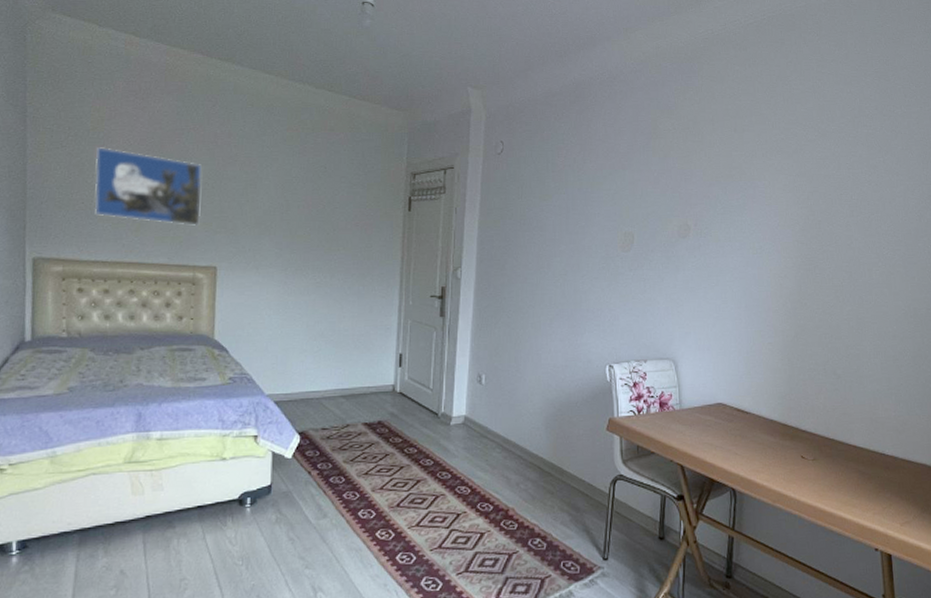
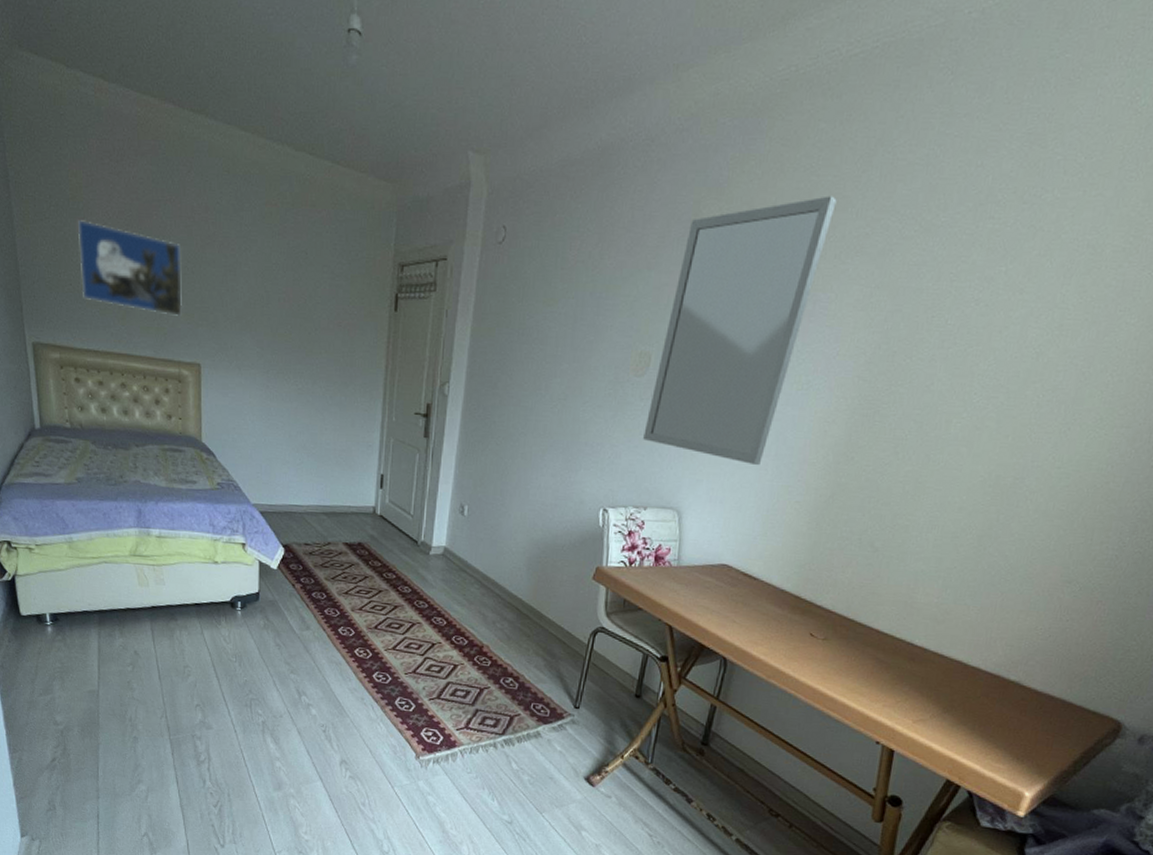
home mirror: none [636,114,757,317] -> present [643,195,837,466]

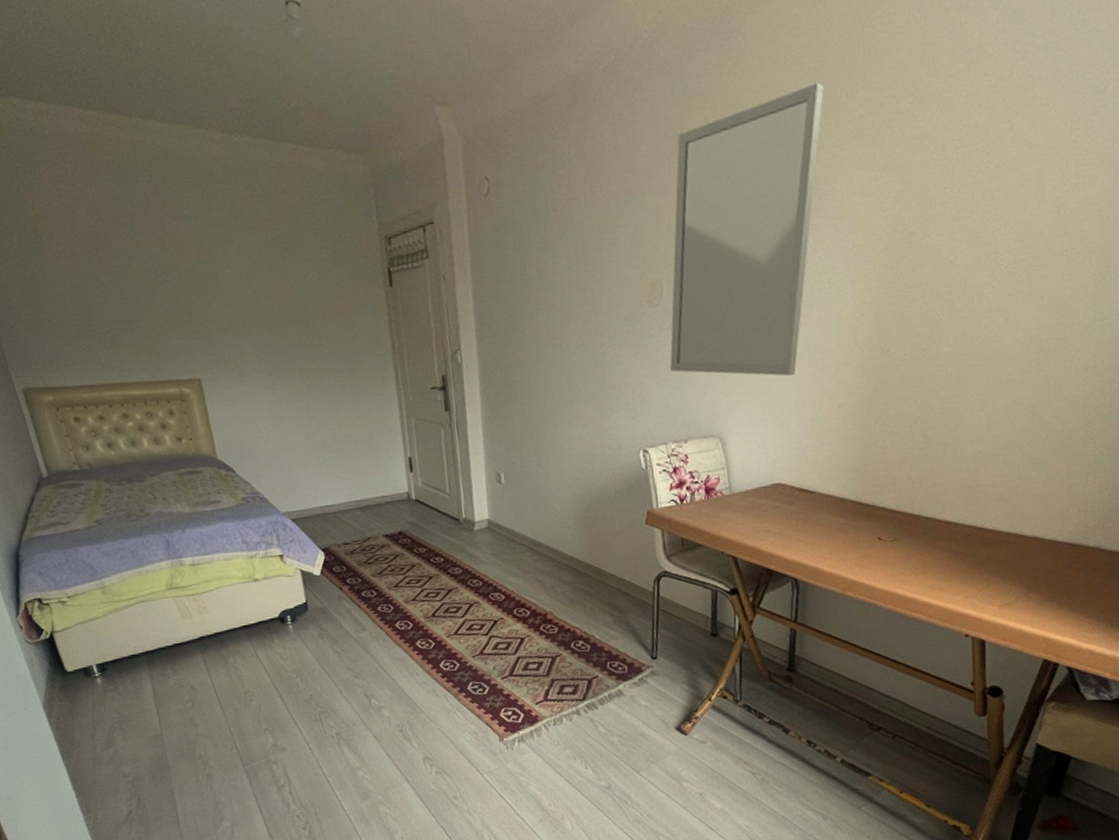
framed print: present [77,220,183,316] -> none [44,252,172,335]

